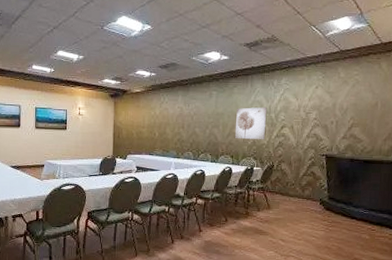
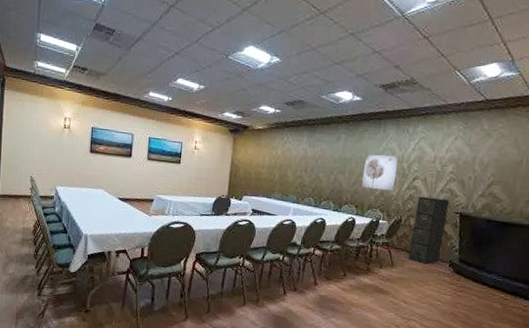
filing cabinet: none [283,142,316,204] -> present [408,196,450,265]

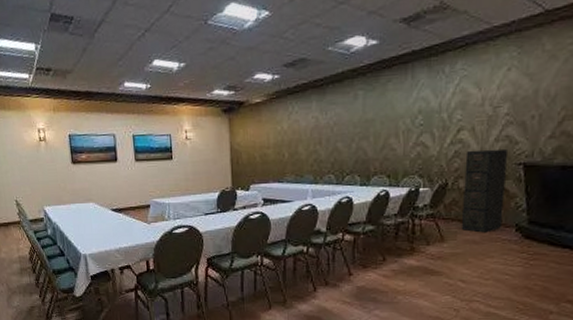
wall art: present [361,154,400,192] -> none [391,104,436,152]

